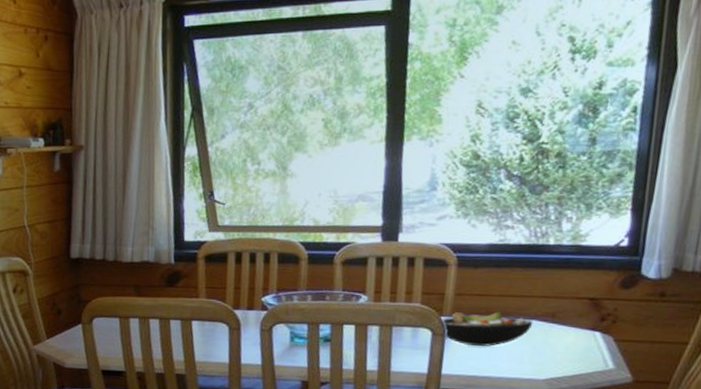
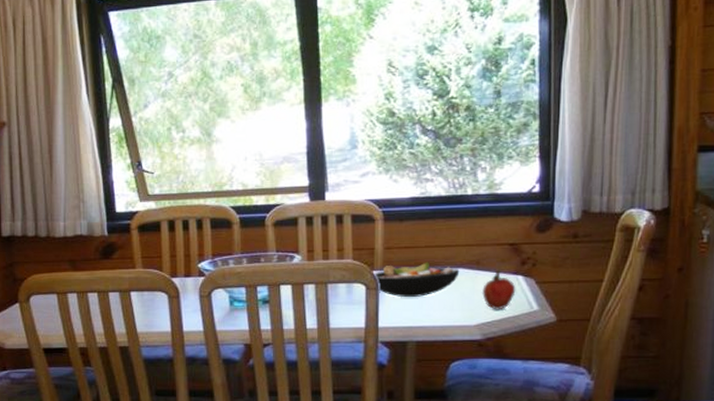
fruit: none [555,323,592,366] -> present [482,269,516,310]

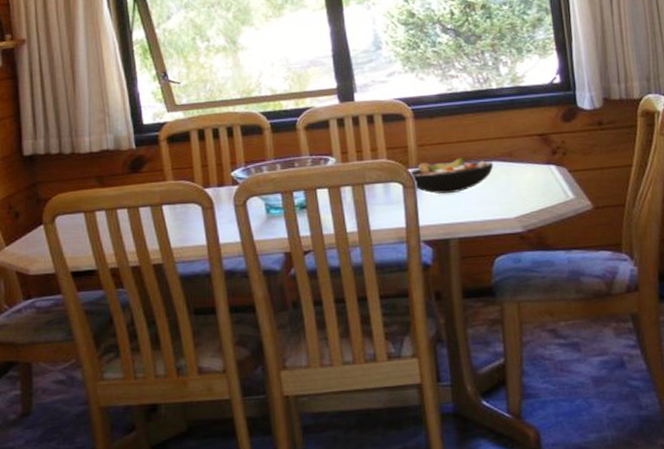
fruit: present [482,269,516,310] -> none [518,160,550,201]

